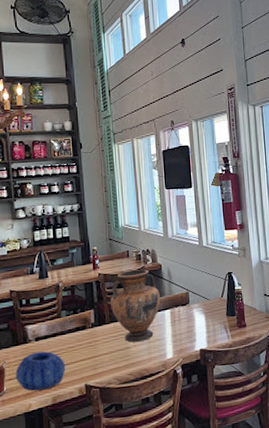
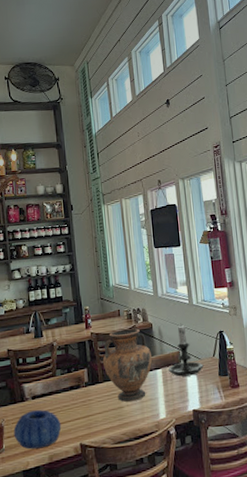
candle holder: none [176,264,212,317] -> present [168,323,204,377]

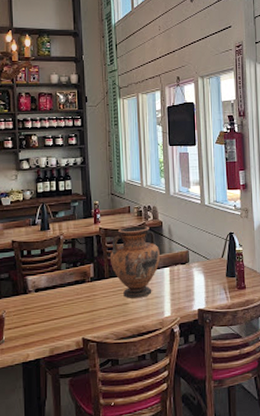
decorative bowl: present [13,409,62,449] -> none [14,302,64,342]
candle holder: present [168,323,204,377] -> none [175,223,212,276]

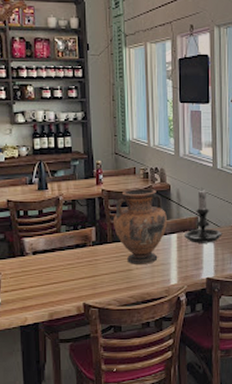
candle holder: none [175,223,212,276] -> present [183,187,222,243]

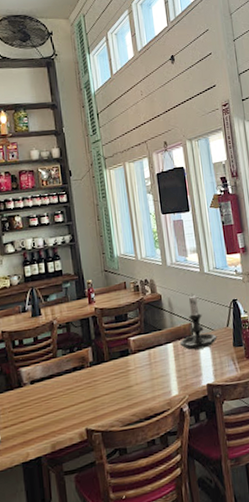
vase: present [113,189,168,264] -> none [108,301,163,381]

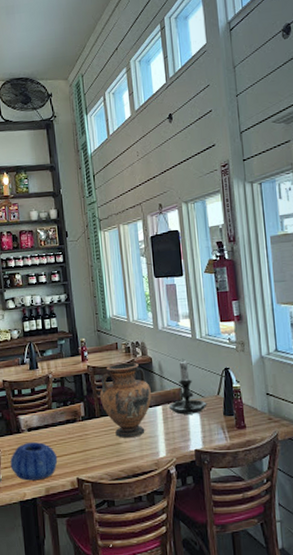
decorative bowl: none [10,394,65,439] -> present [10,441,58,481]
vase: none [108,301,163,381] -> present [99,362,152,438]

